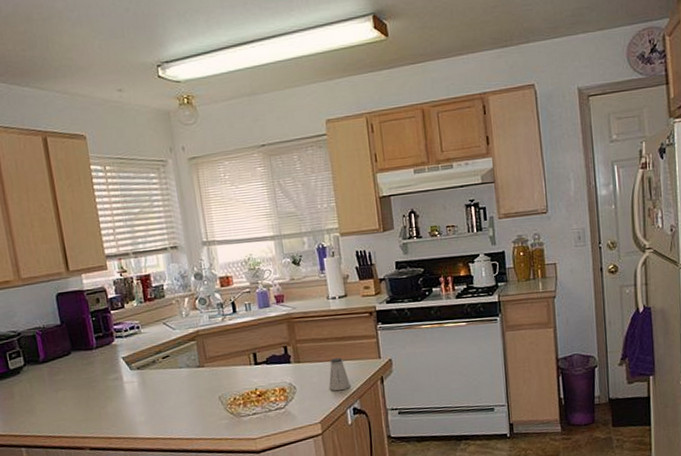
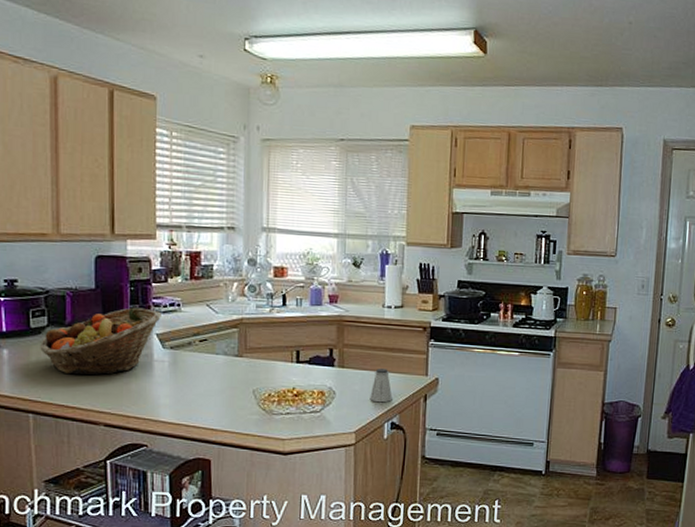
fruit basket: none [21,335,124,407] -> present [40,307,161,375]

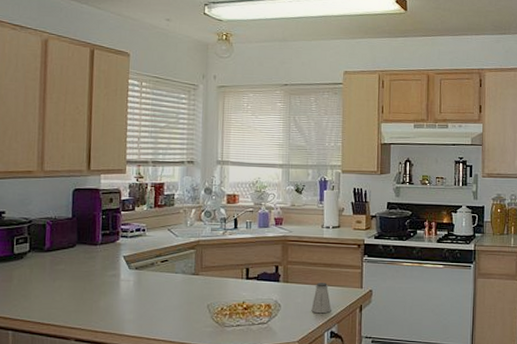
fruit basket: present [40,307,161,375] -> none [21,233,129,294]

